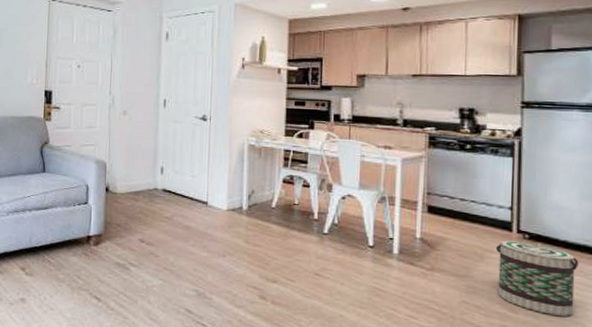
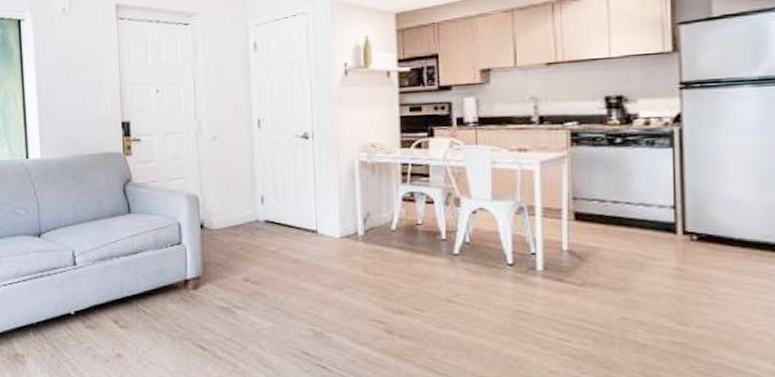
basket: present [496,240,579,316] -> none [659,244,759,325]

